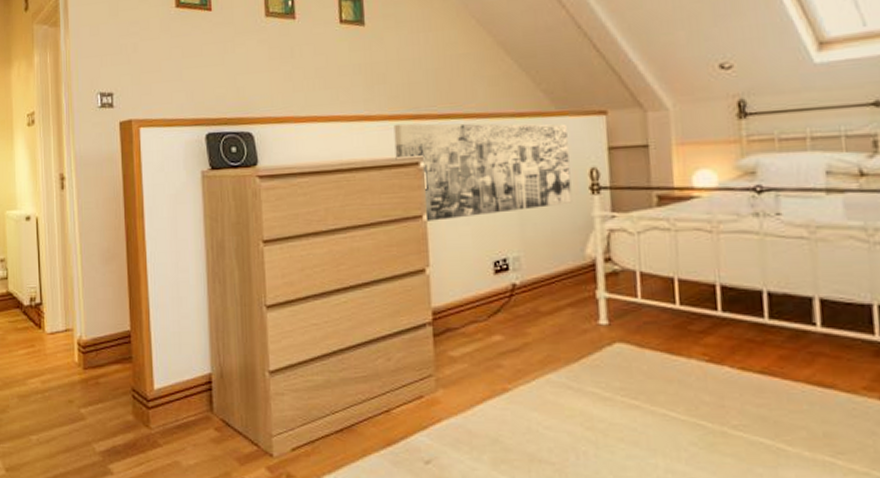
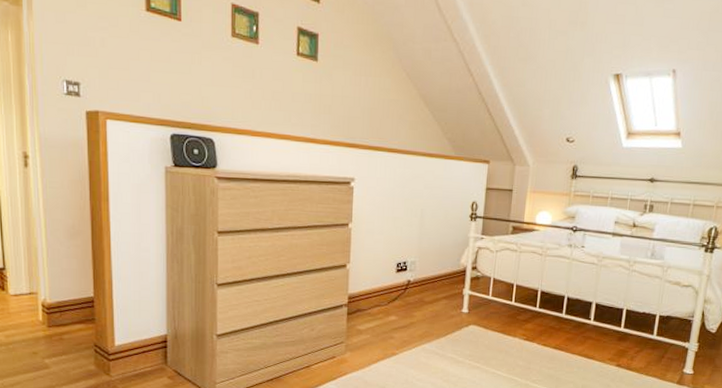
wall art: present [393,123,573,221] -> none [332,149,461,229]

